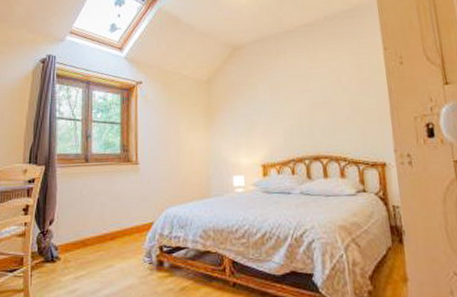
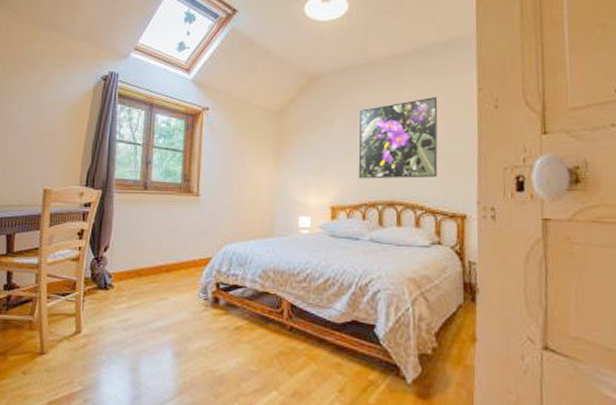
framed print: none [280,58,356,137] -> present [358,97,438,179]

